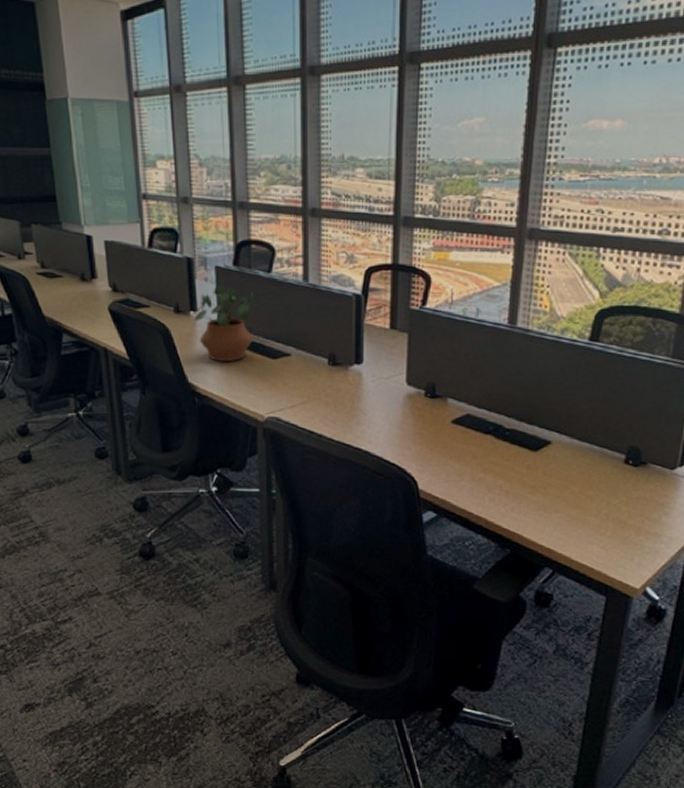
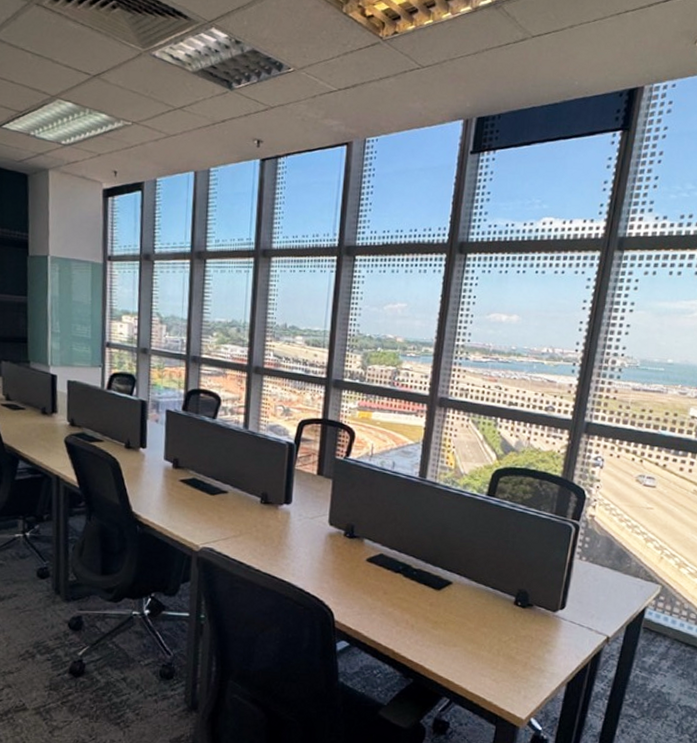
potted plant: present [192,284,253,361] -> none [141,426,198,495]

